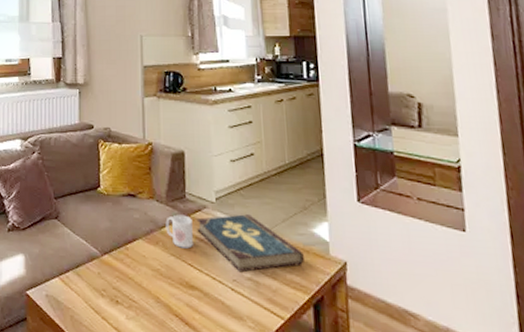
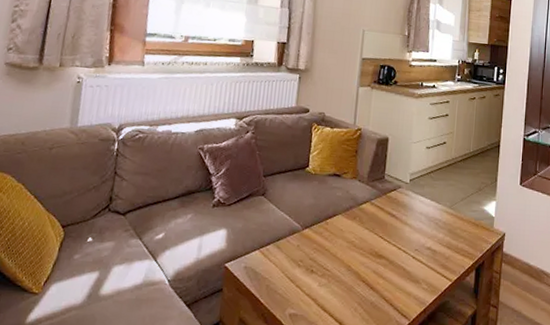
mug: present [165,214,194,249] -> none [363,193,388,223]
book: present [196,214,304,273] -> none [390,193,474,243]

